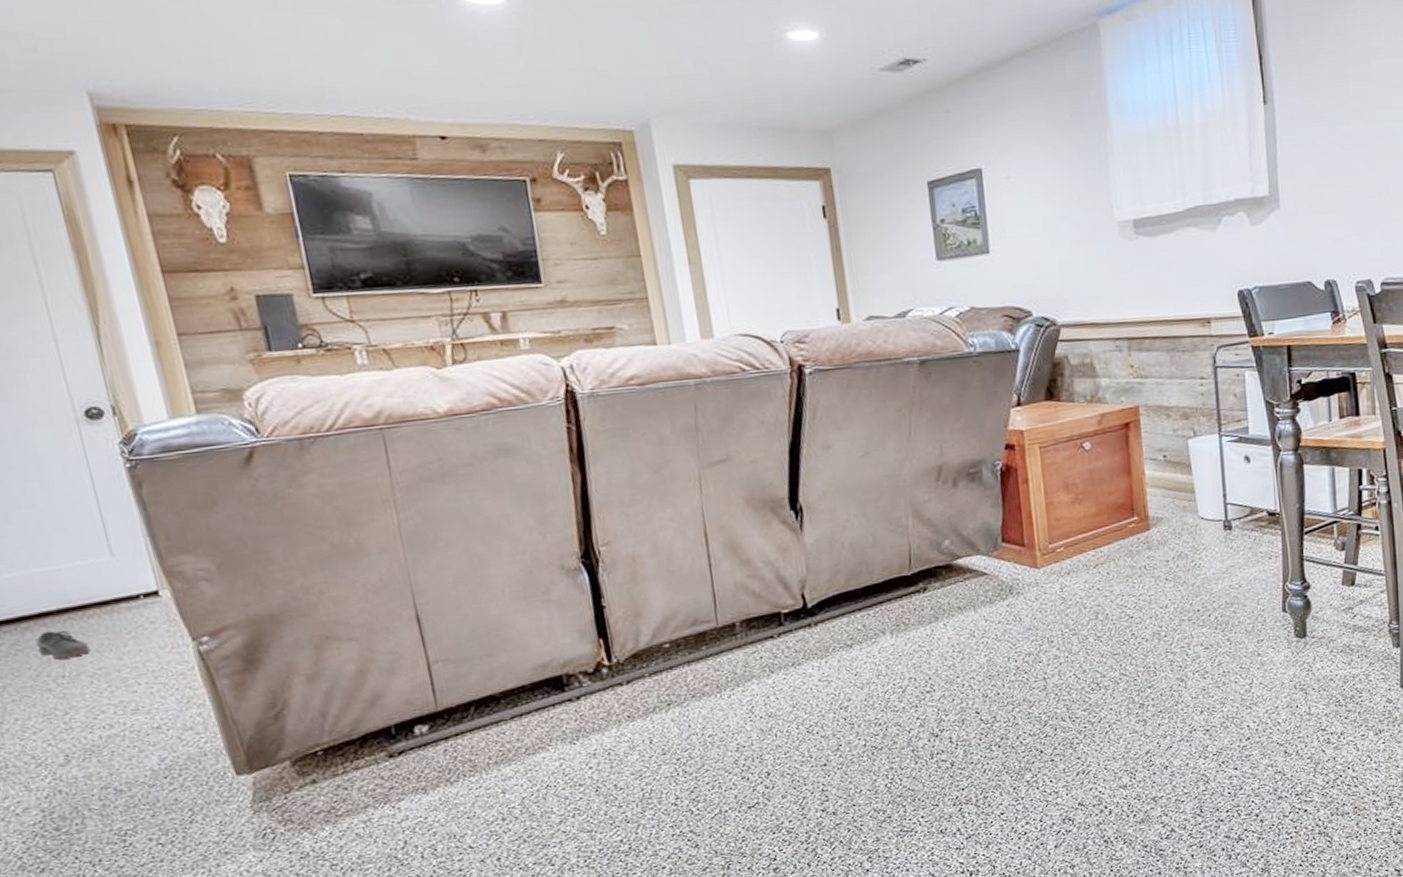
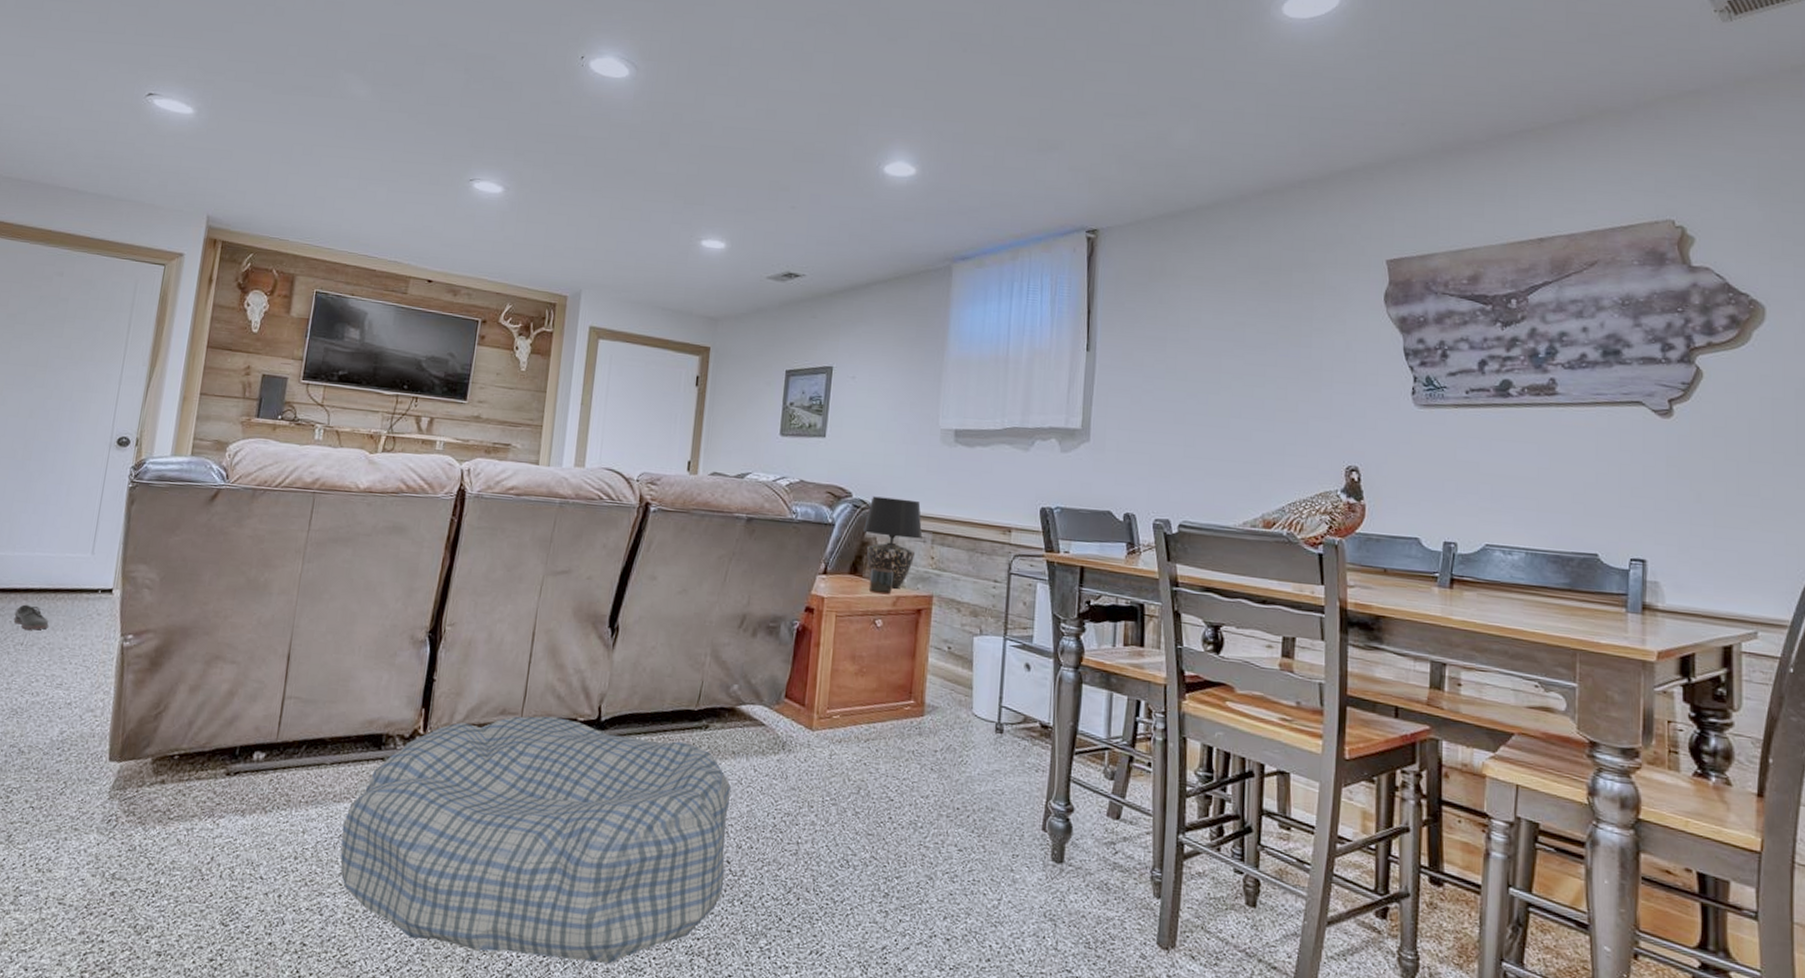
dog bed: none [546,609,978,863] -> present [340,716,731,964]
table lamp: none [1052,307,1118,408] -> present [863,496,923,590]
mug: none [1067,387,1095,416] -> present [868,567,894,595]

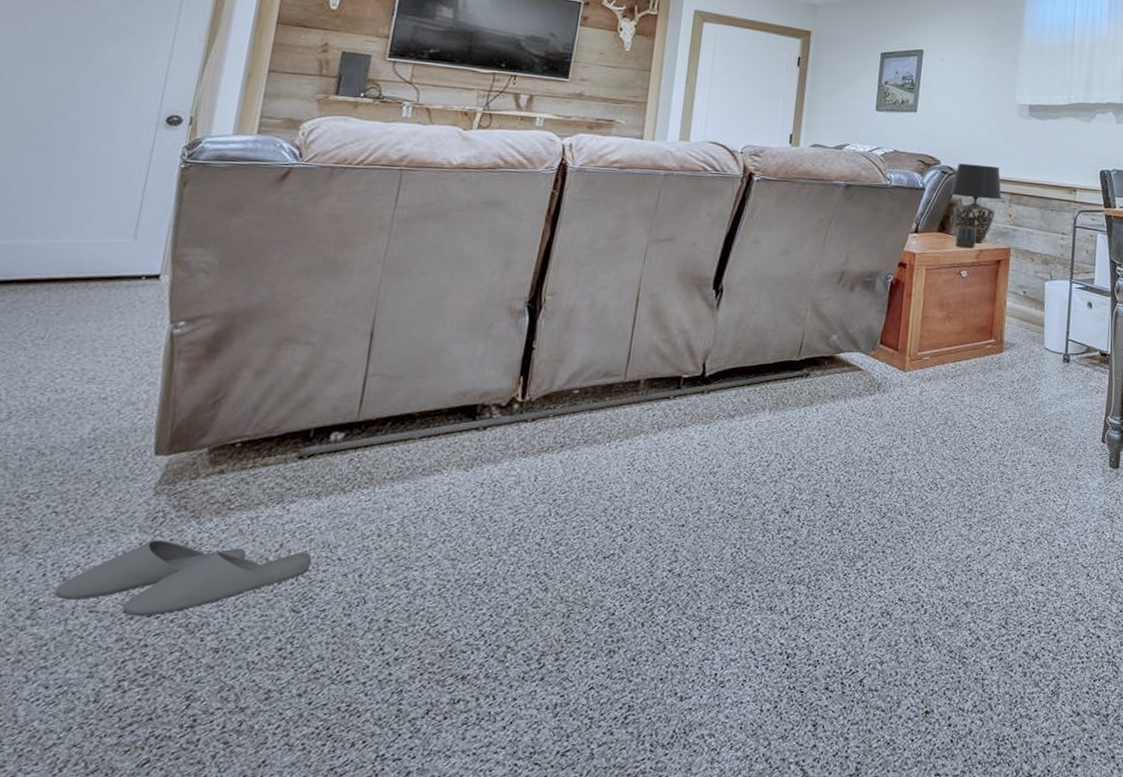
shoe: present [13,604,49,630] -> none [31,295,78,322]
slippers: none [31,841,238,914] -> present [54,540,312,616]
dog bed: present [340,716,731,964] -> none [429,375,830,605]

